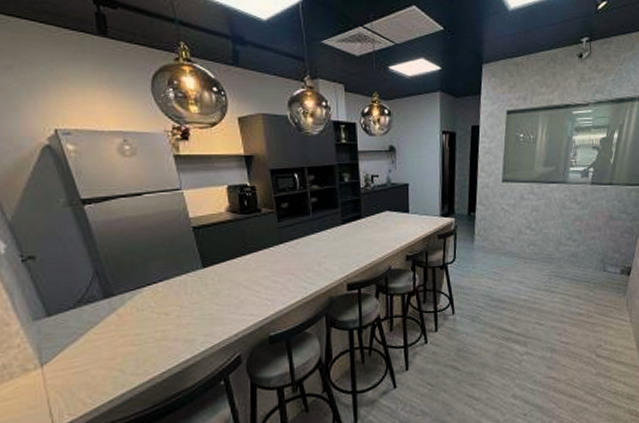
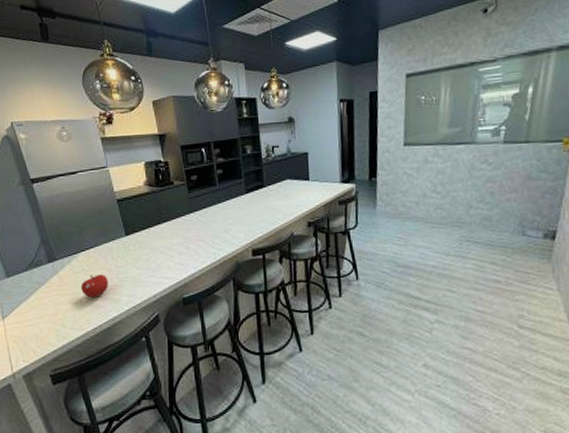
fruit: none [146,312,181,339] -> present [81,274,109,298]

